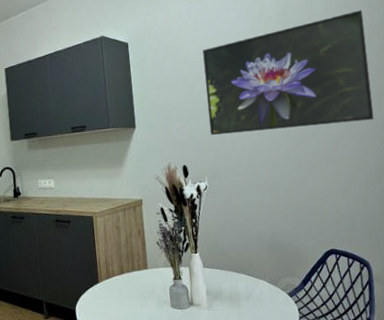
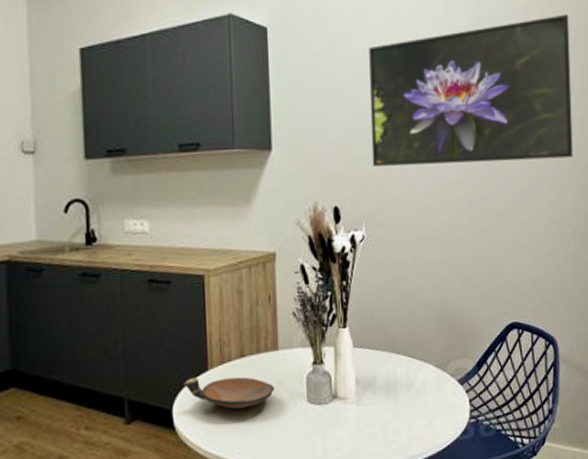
bowl: none [83,287,146,311] -> present [184,377,274,409]

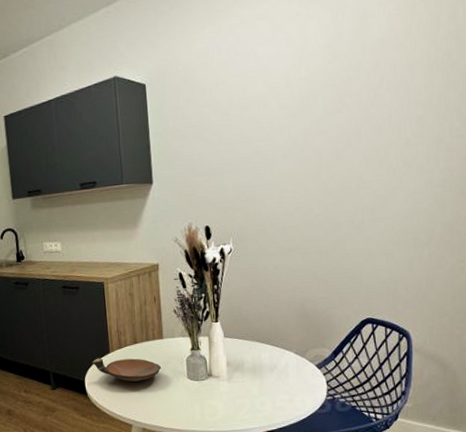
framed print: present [369,14,573,166] -> none [233,40,429,192]

